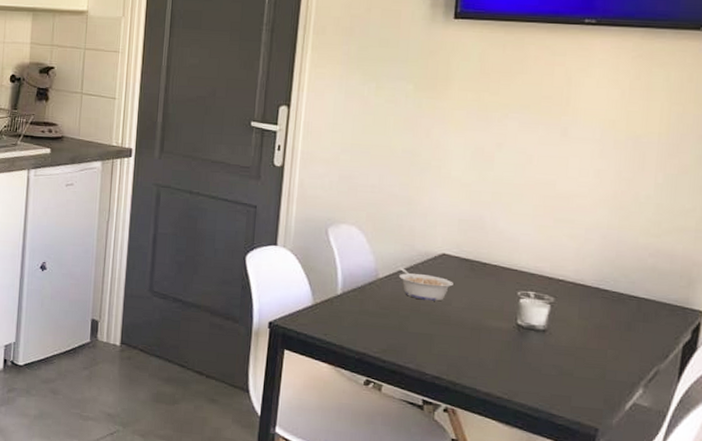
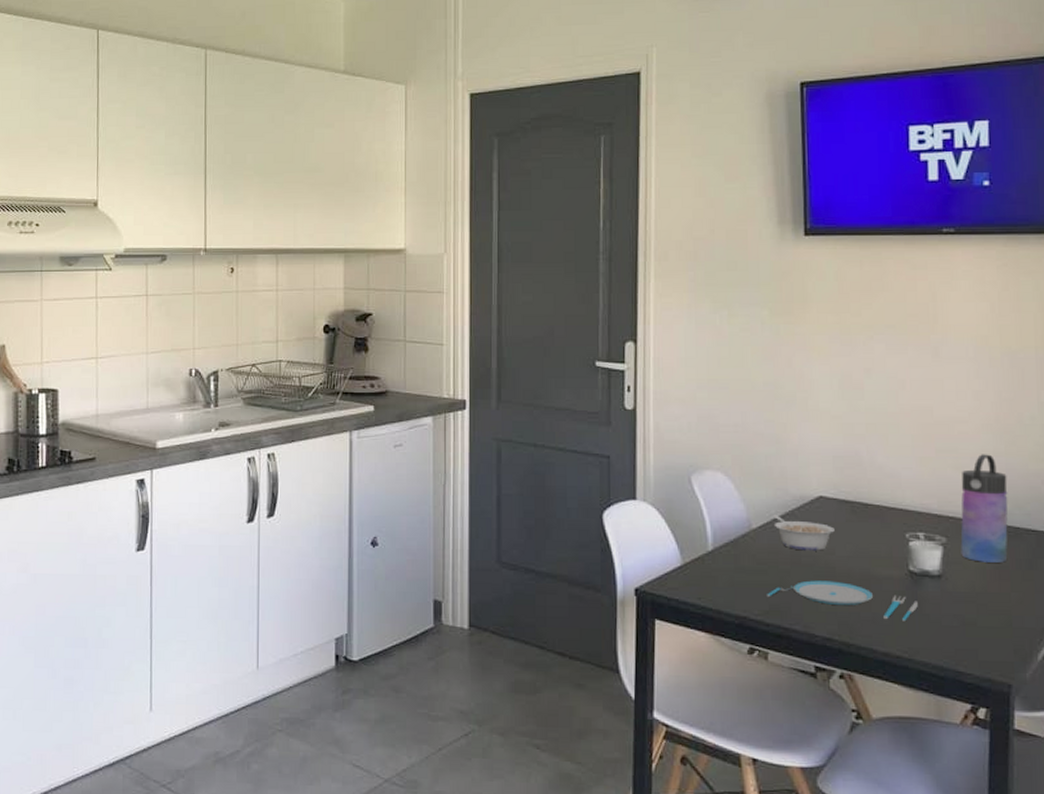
plate: none [386,326,522,368] -> present [767,580,918,622]
water bottle: none [566,226,618,323] -> present [960,454,1008,563]

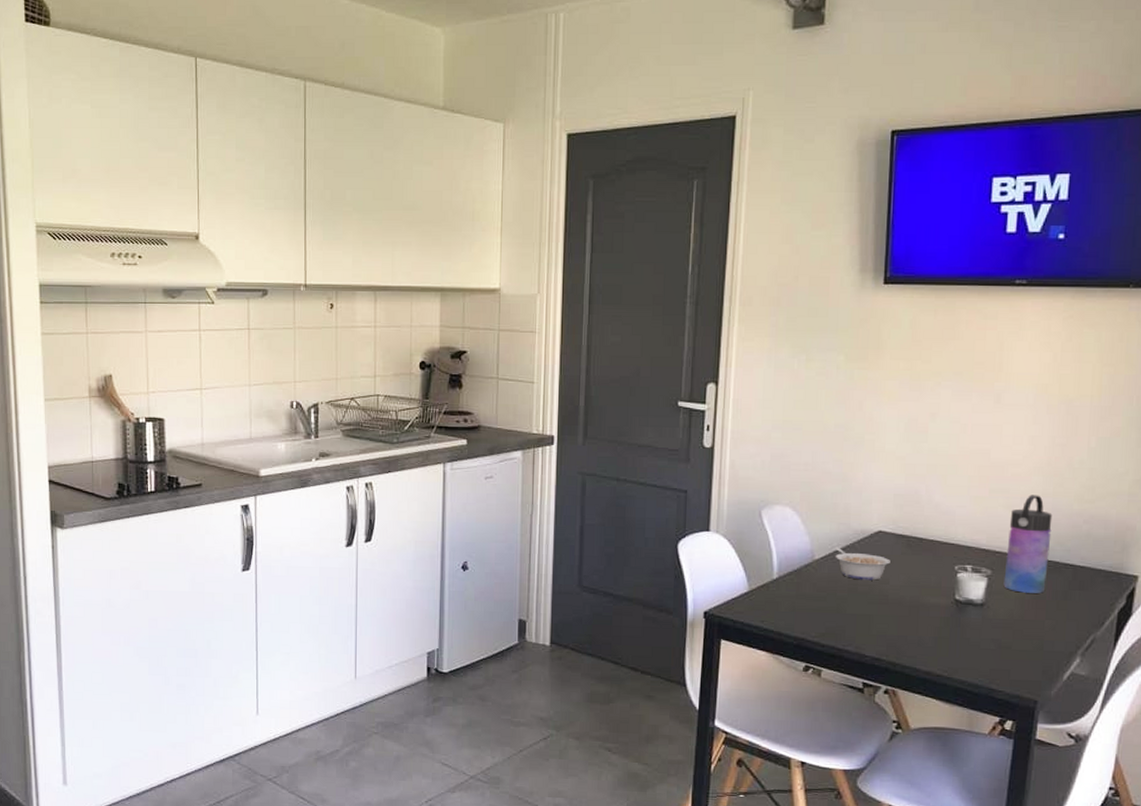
plate: present [767,580,918,622] -> none [824,607,960,645]

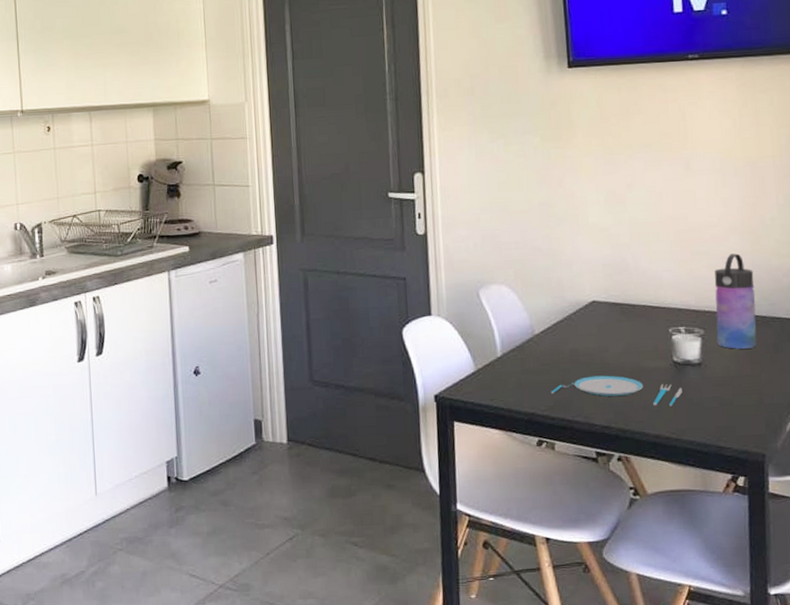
plate: none [824,607,960,645] -> present [551,375,682,407]
legume: present [835,547,890,581] -> none [553,320,607,351]

